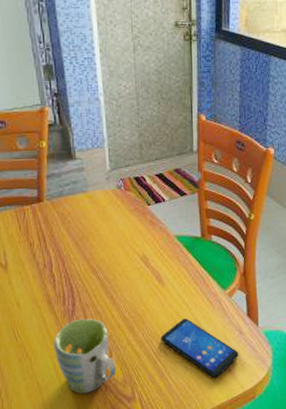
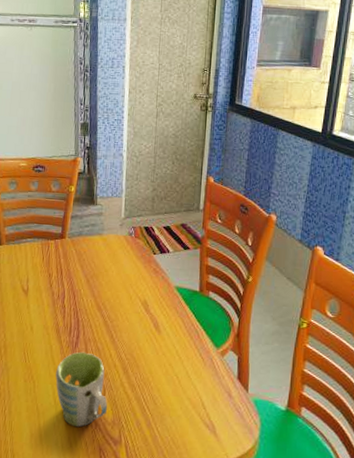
smartphone: present [161,318,239,378] -> none [151,370,226,439]

